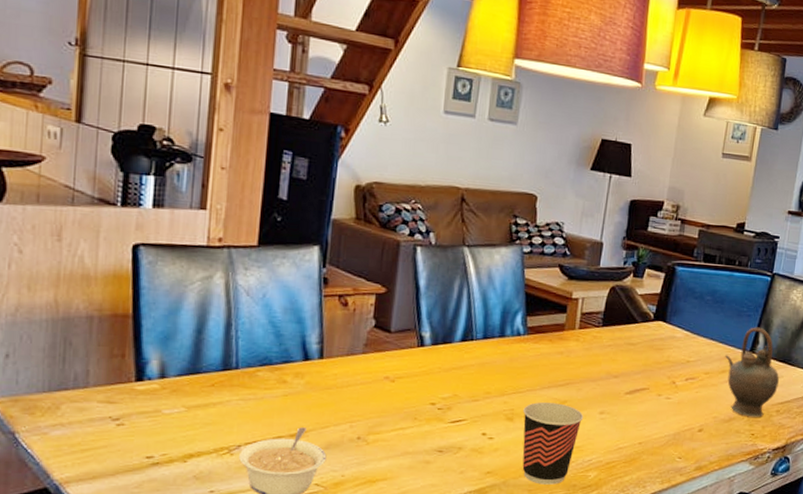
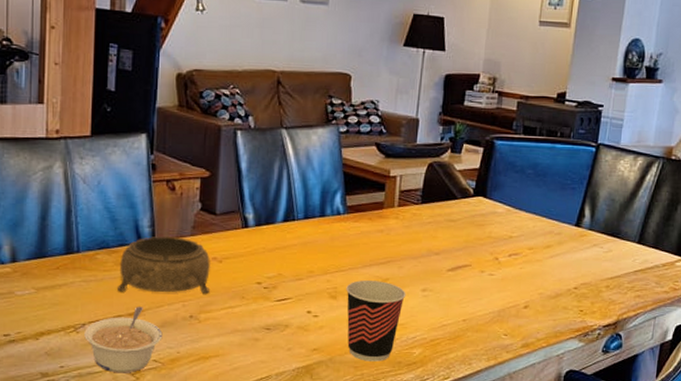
decorative bowl: none [279,354,382,415] -> present [118,237,210,294]
teapot: present [725,327,779,417] -> none [549,200,608,293]

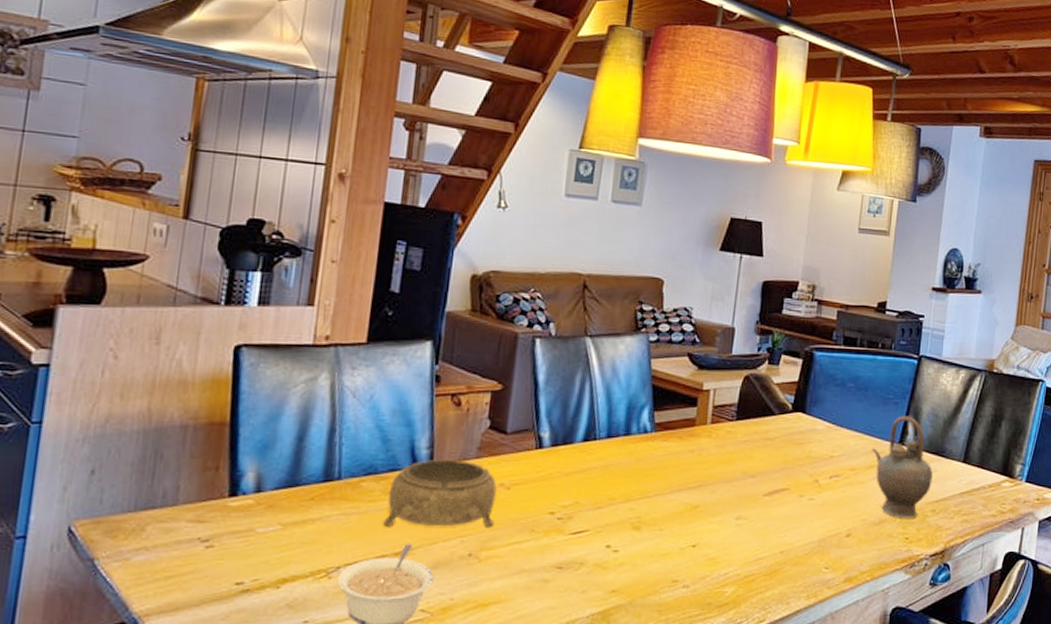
cup: present [346,280,406,362] -> none [651,508,719,604]
teapot: none [549,200,608,293] -> present [872,416,933,518]

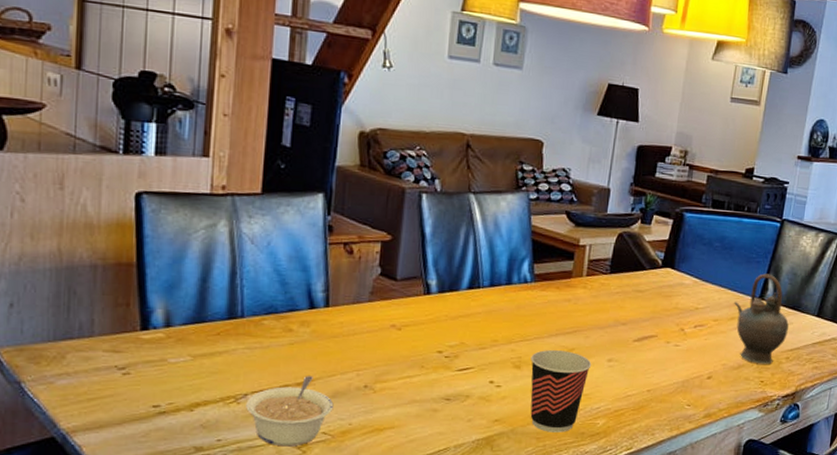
decorative bowl: present [384,460,497,527] -> none [285,302,389,363]
cup: none [651,508,719,604] -> present [530,350,592,432]

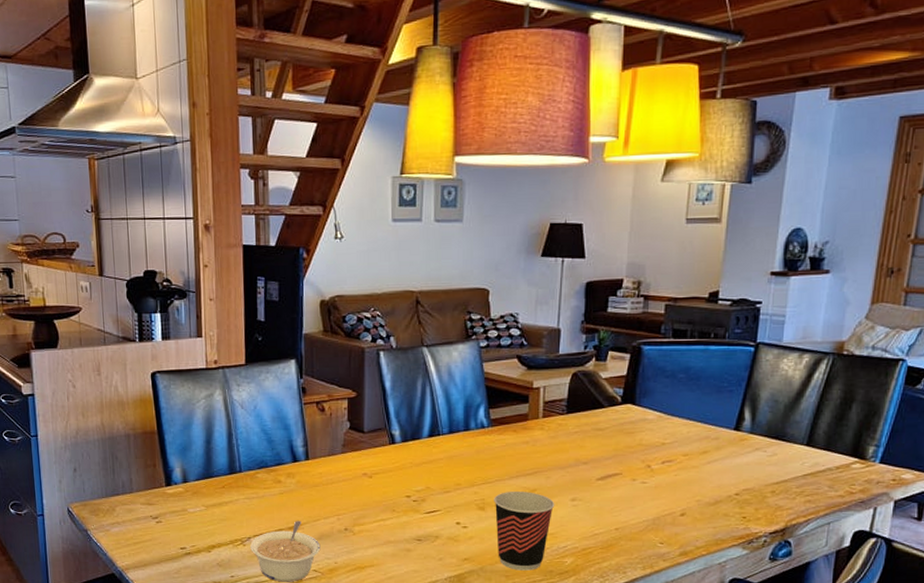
teapot: present [734,273,789,364] -> none [706,402,772,499]

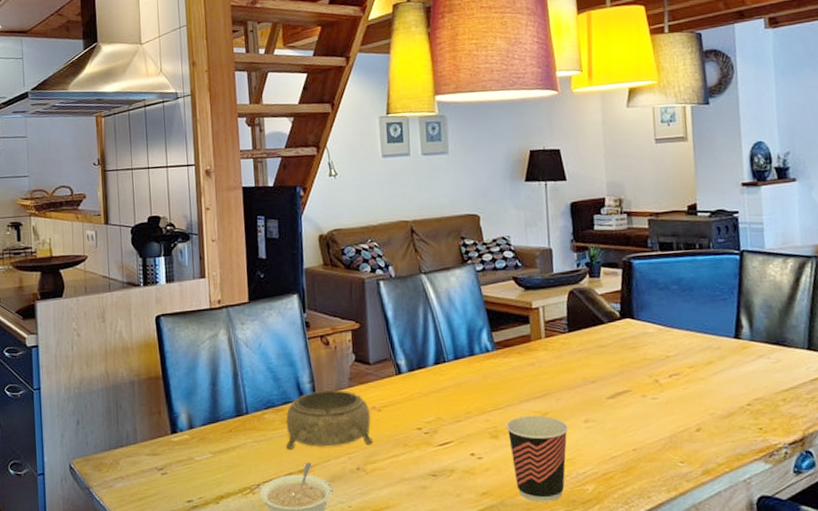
decorative bowl: none [277,455,362,508] -> present [286,390,373,450]

